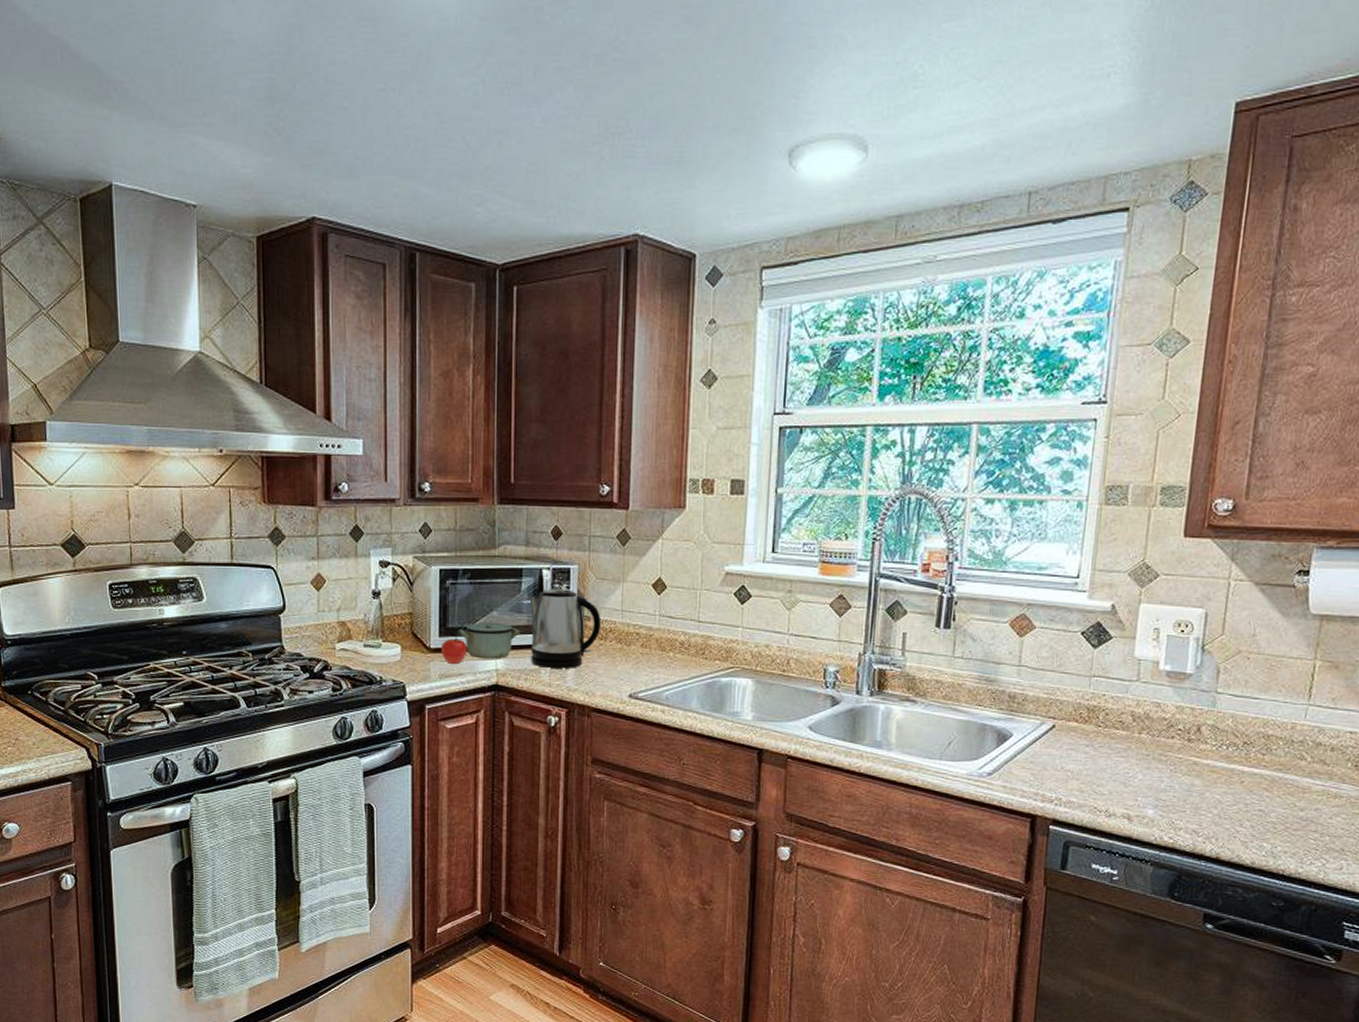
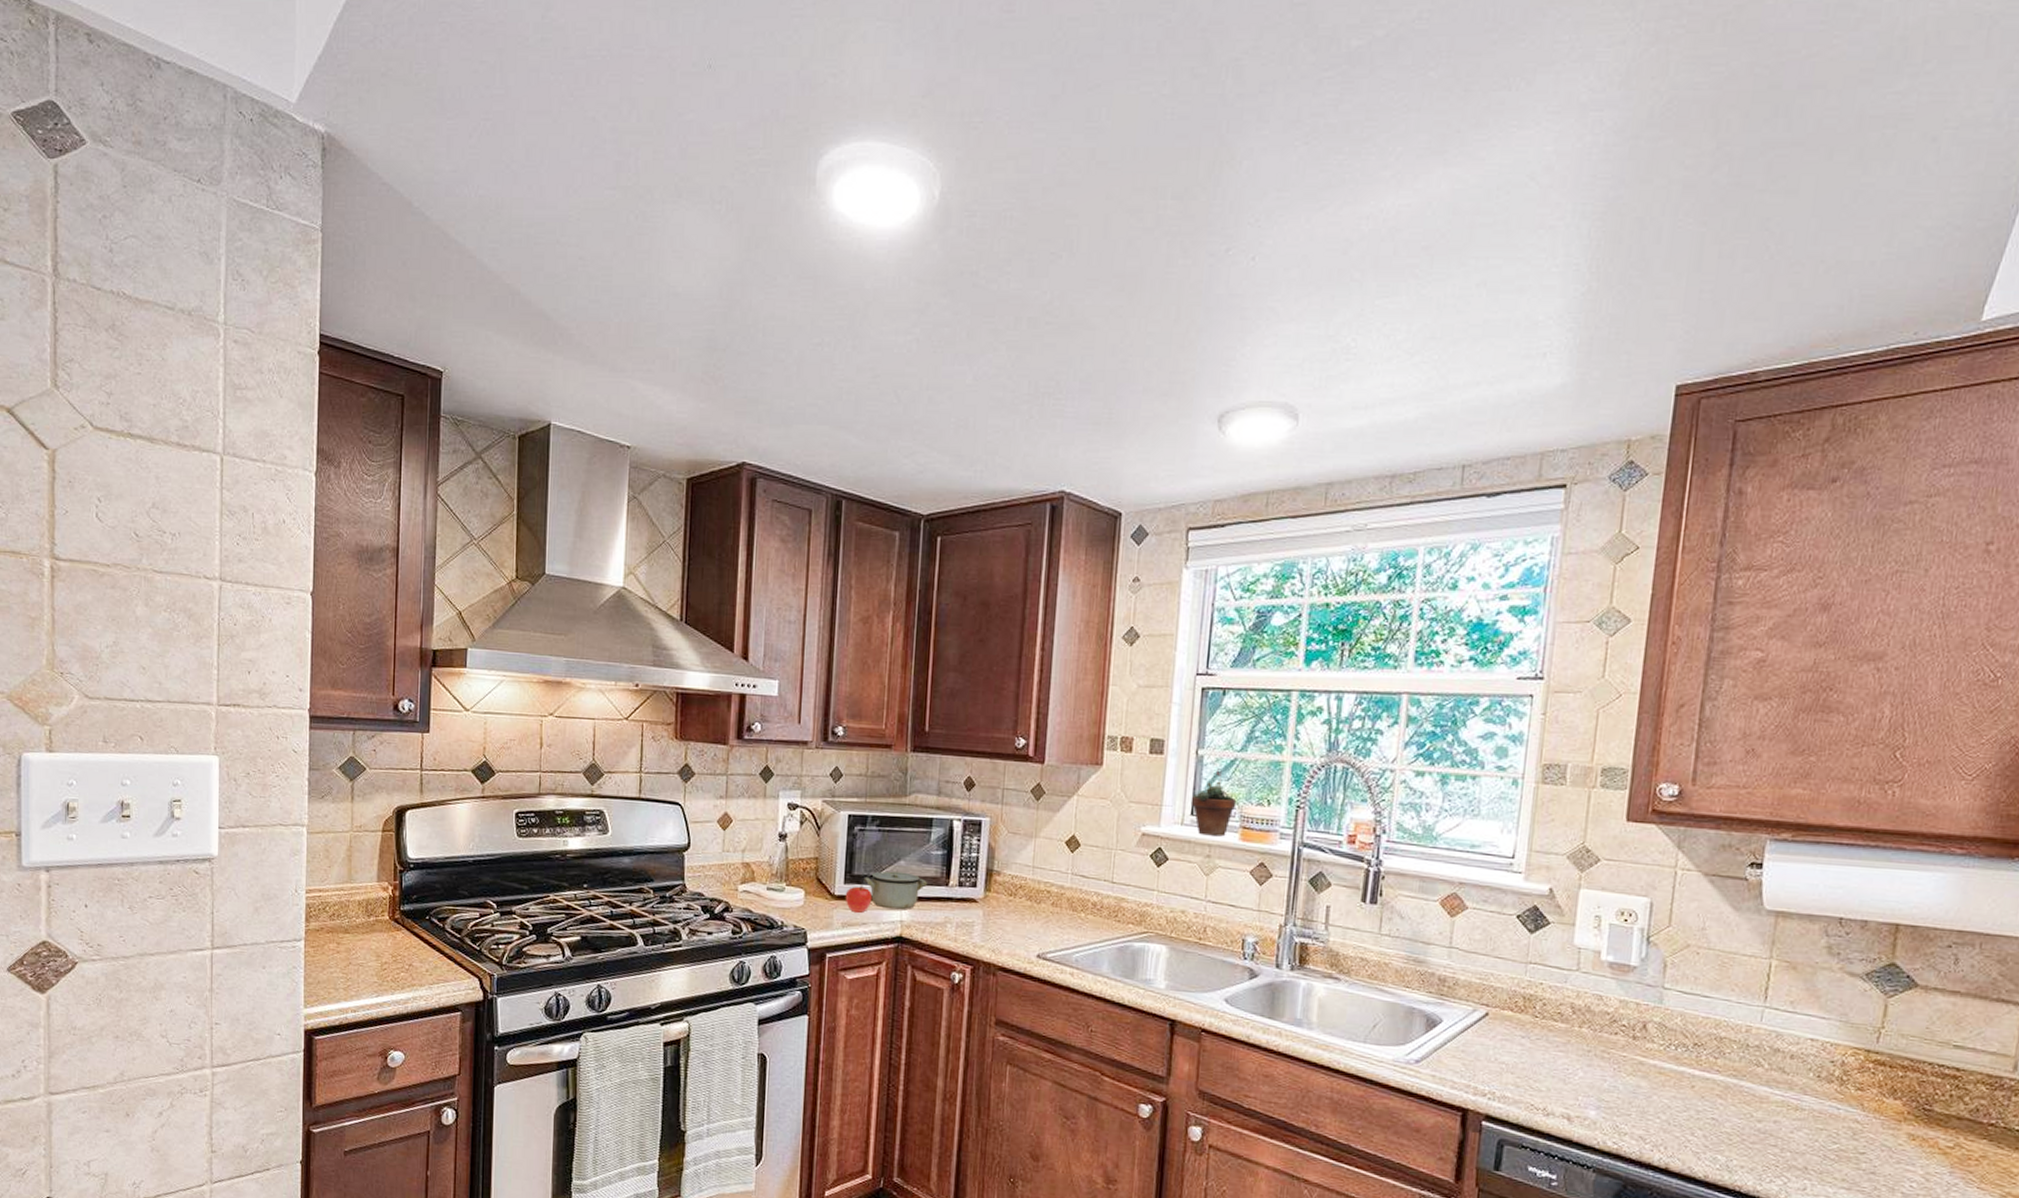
kettle: present [529,589,602,668] -> none [937,840,1012,924]
succulent plant: none [773,506,816,573] -> present [1192,768,1237,838]

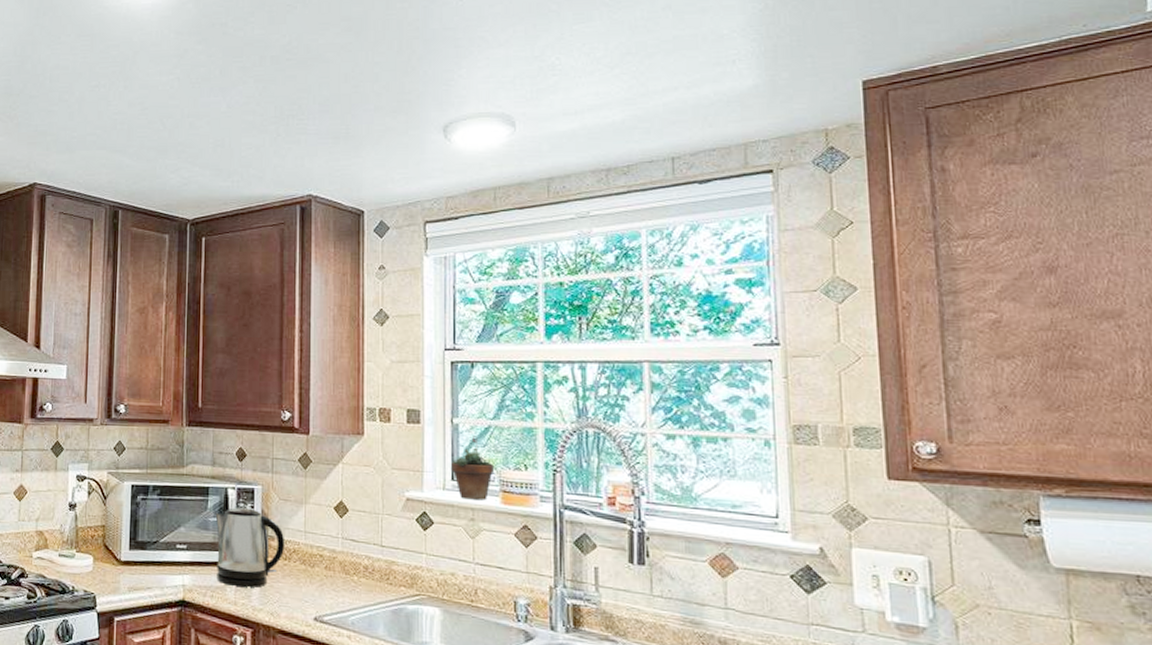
fruit: present [845,885,873,914] -> none [130,551,156,579]
cooking pot: present [863,871,927,910] -> none [147,537,206,574]
kettle: none [937,840,1012,924] -> present [215,507,285,587]

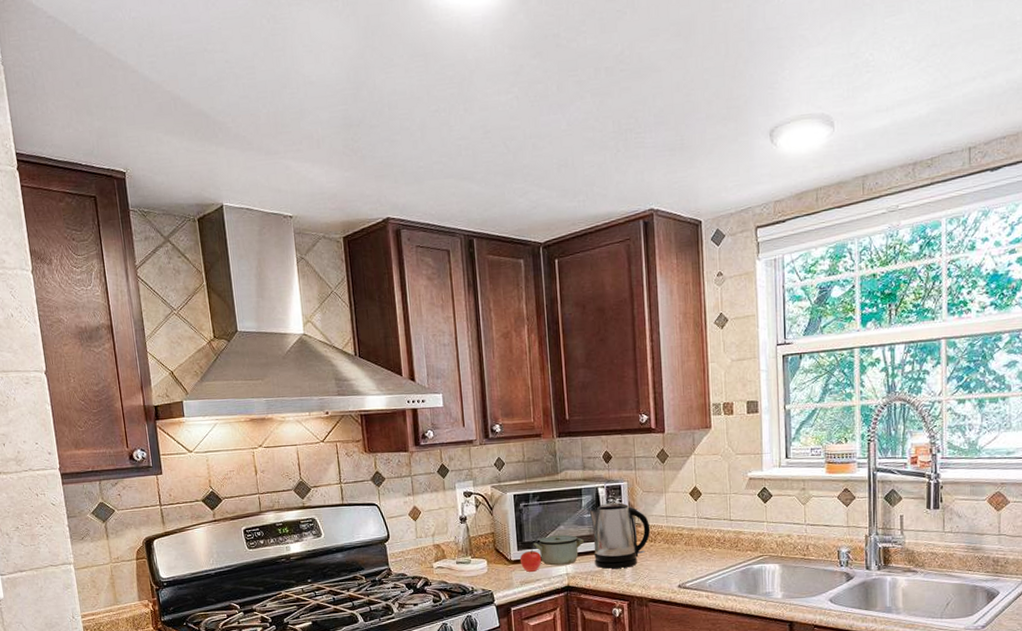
fruit: none [130,551,156,579] -> present [519,549,542,573]
cooking pot: none [147,537,206,574] -> present [532,534,584,566]
succulent plant: present [452,436,495,502] -> none [785,418,821,474]

